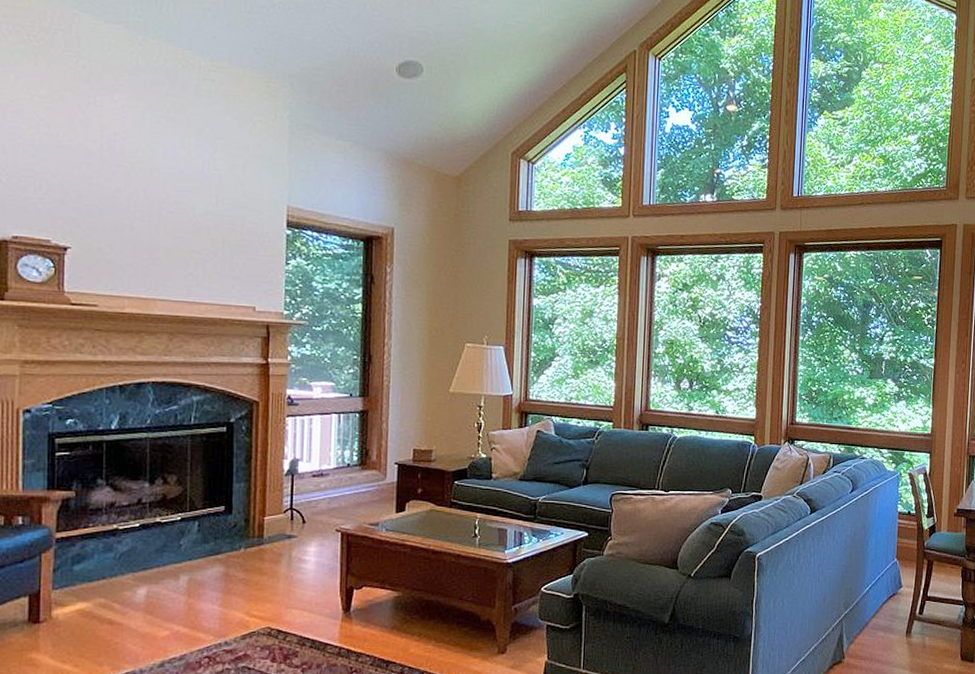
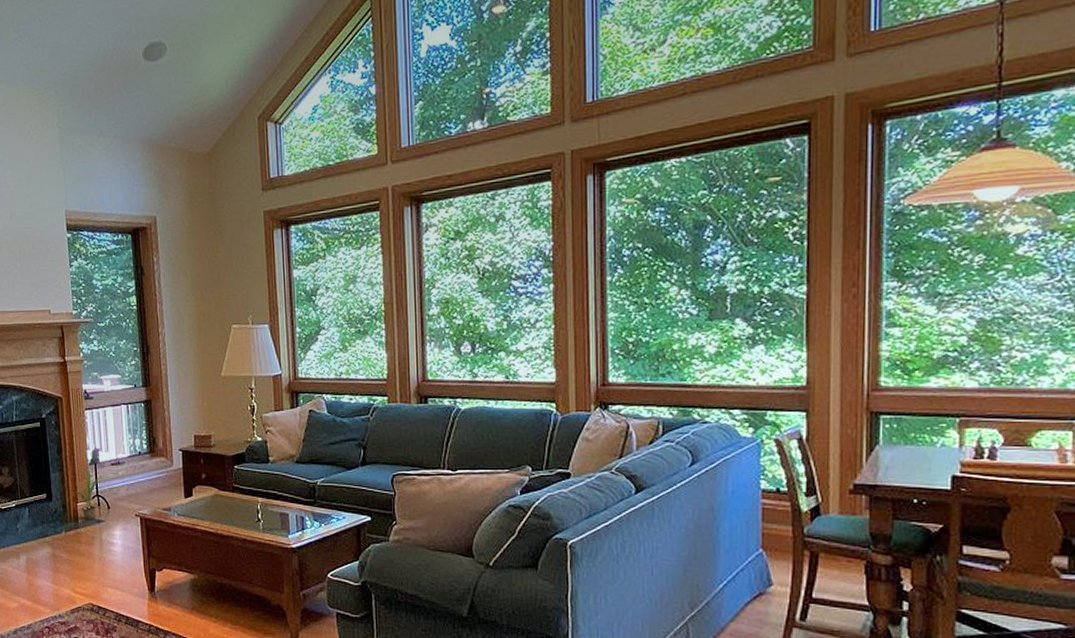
potted plant: none [263,483,304,536] -> present [75,472,105,520]

